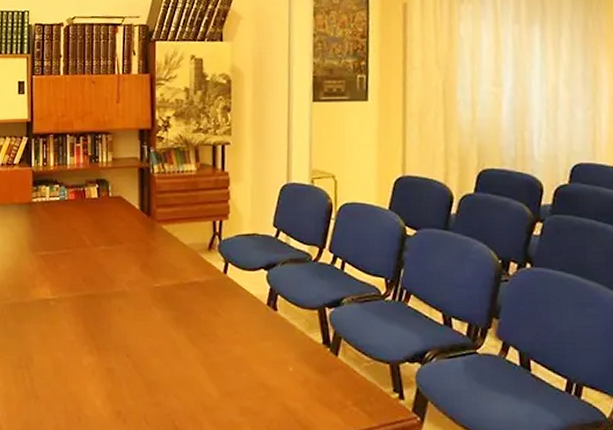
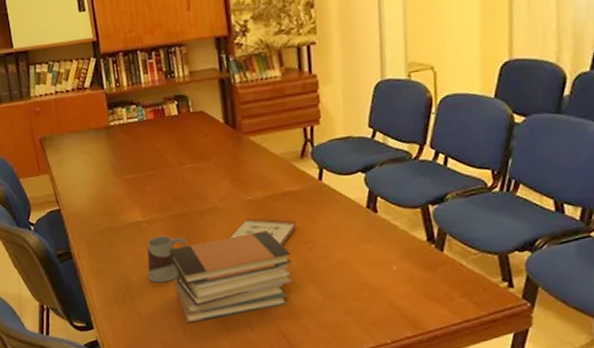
mug: none [50,315,92,364] -> present [147,235,187,283]
book stack: none [74,319,192,410] -> present [169,230,292,323]
notepad: none [134,304,199,336] -> present [229,217,296,245]

